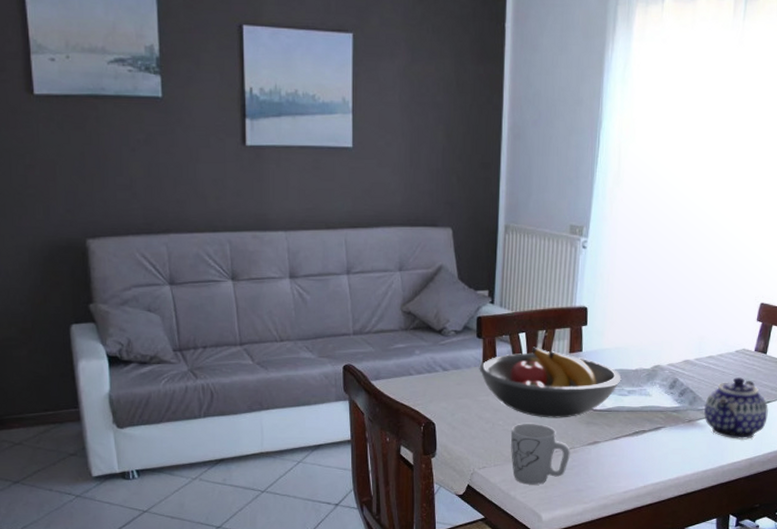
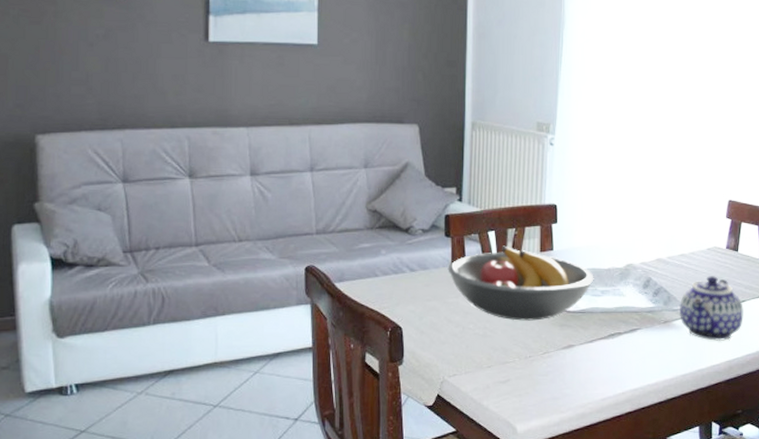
mug: present [510,424,570,485] -> none [481,327,544,393]

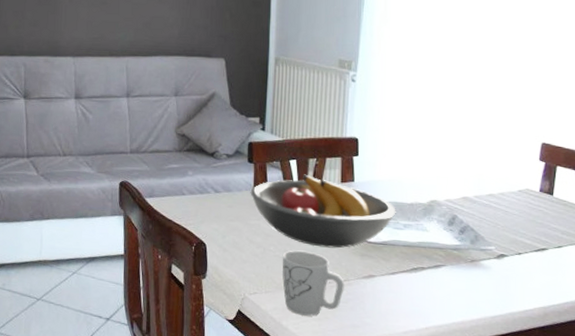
mug: none [481,327,544,393] -> present [282,251,344,316]
teapot: present [680,276,744,342] -> none [488,218,560,287]

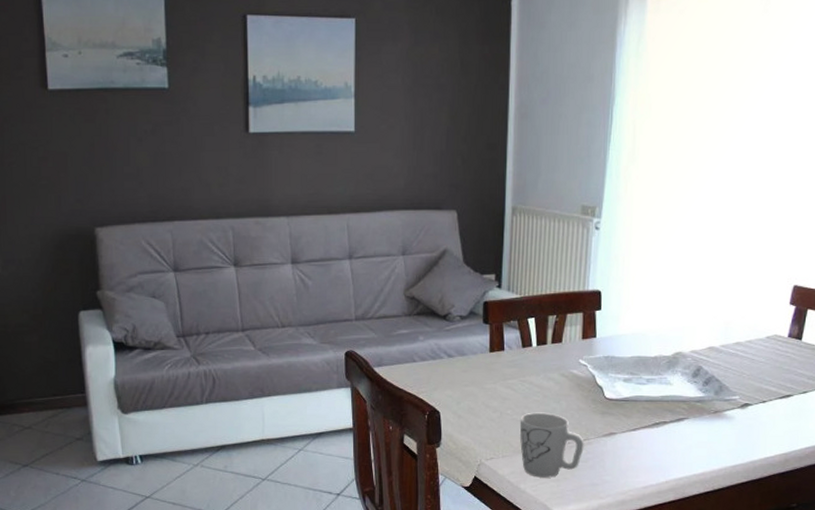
fruit bowl: present [250,174,396,248] -> none [486,332,639,408]

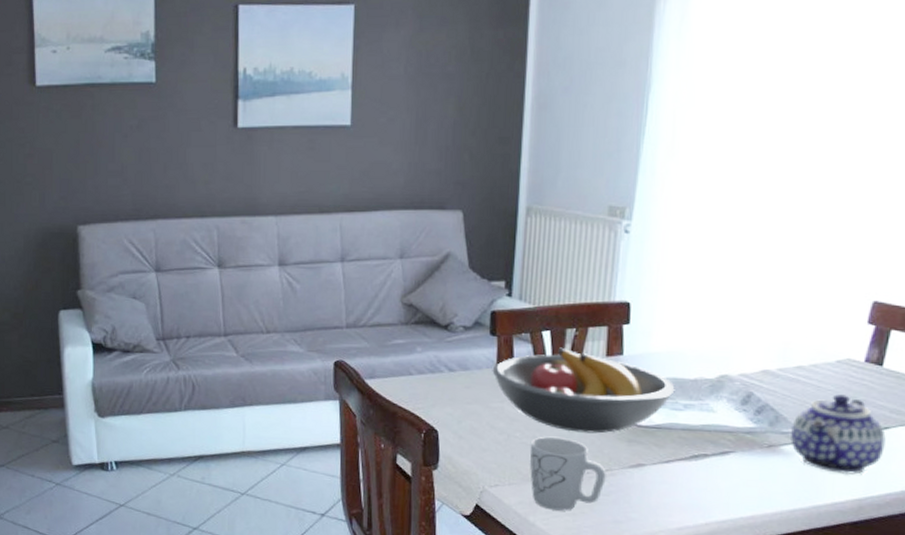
fruit bowl: none [486,332,639,408] -> present [492,347,675,434]
teapot: none [732,365,805,434] -> present [791,394,886,475]

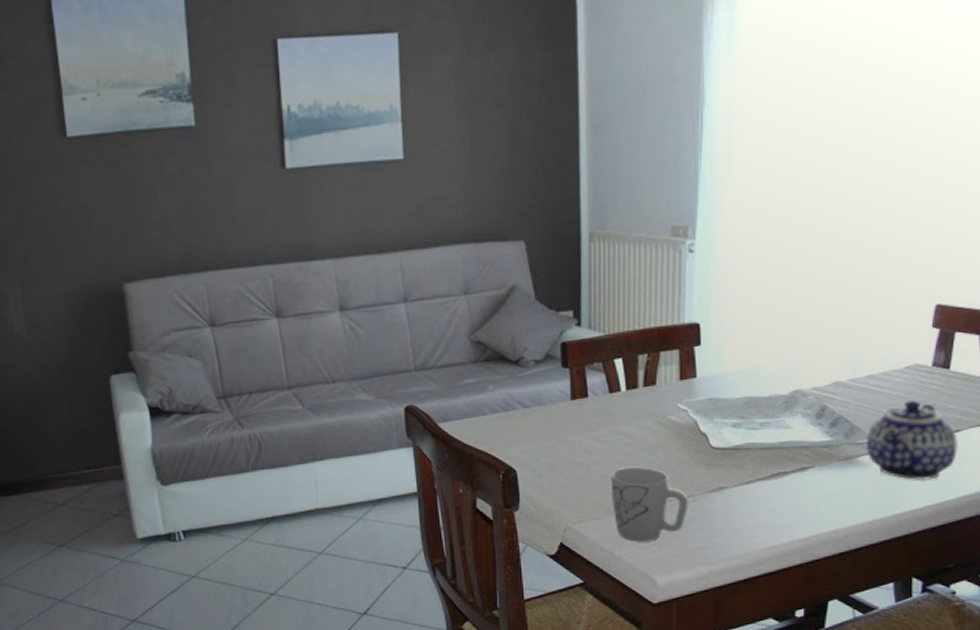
fruit bowl: present [492,347,675,434] -> none [566,374,750,461]

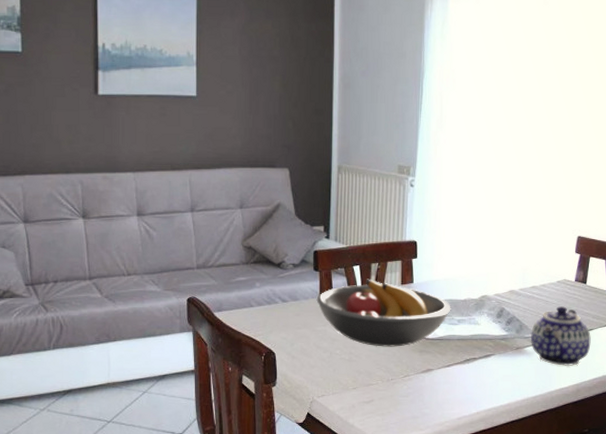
fruit bowl: none [566,374,750,461] -> present [316,279,451,347]
mug: present [610,467,688,542] -> none [347,353,405,412]

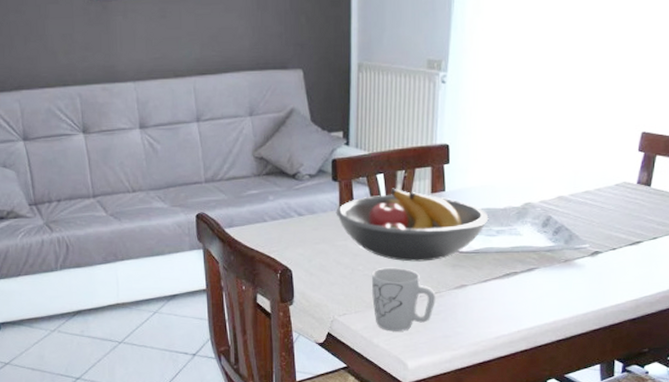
mug: none [347,353,405,412] -> present [371,268,436,331]
teapot: present [531,306,591,367] -> none [582,213,655,280]

